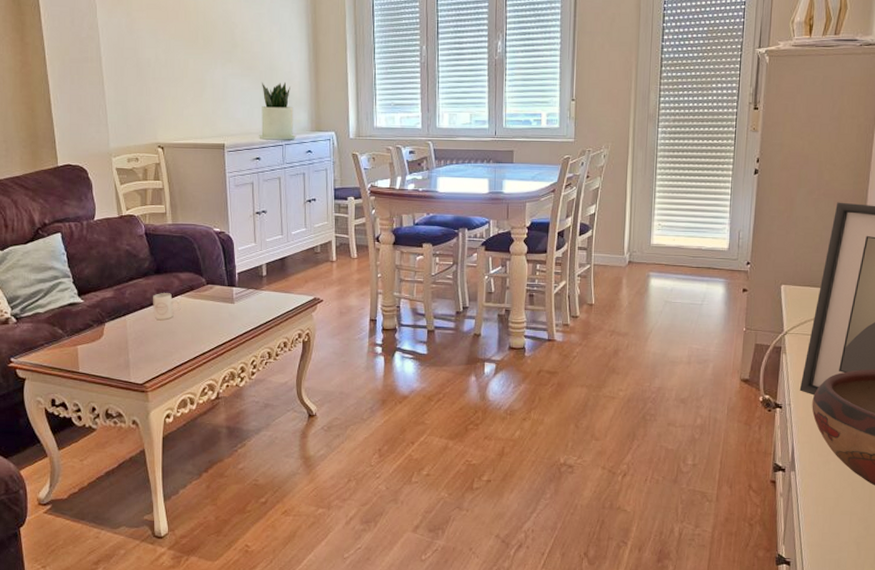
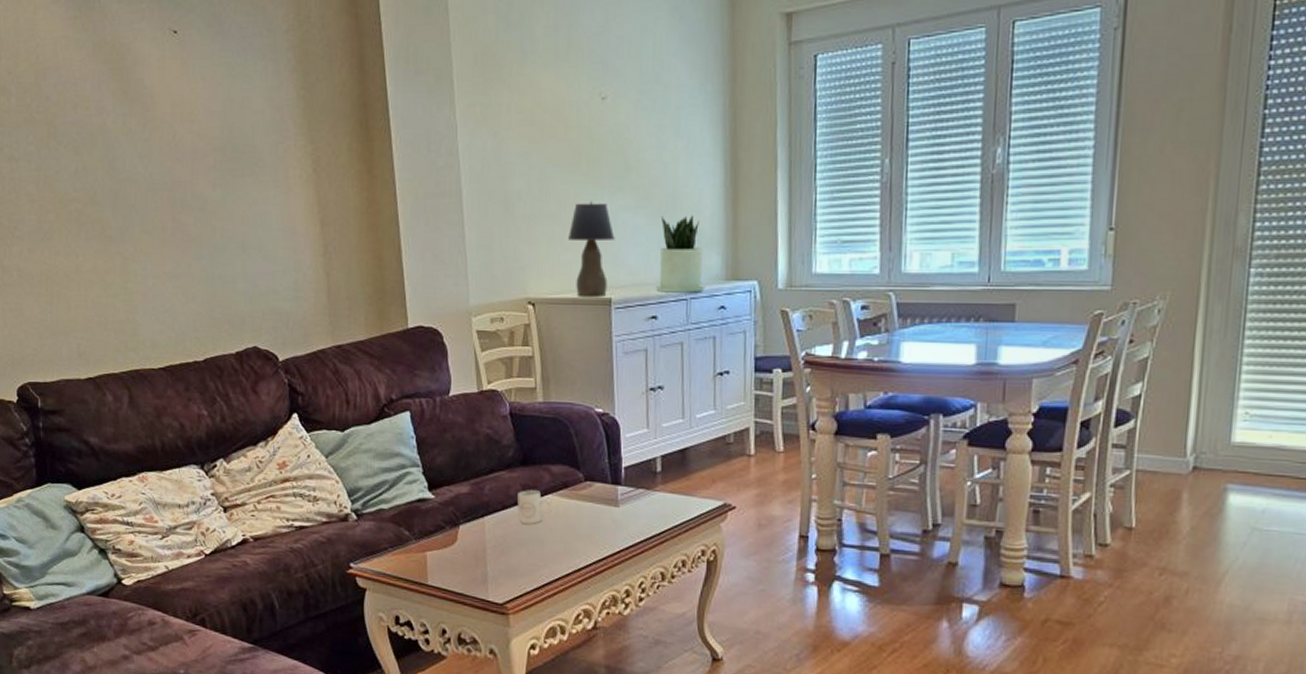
table lamp: none [190,69,226,143] -> present [568,201,615,298]

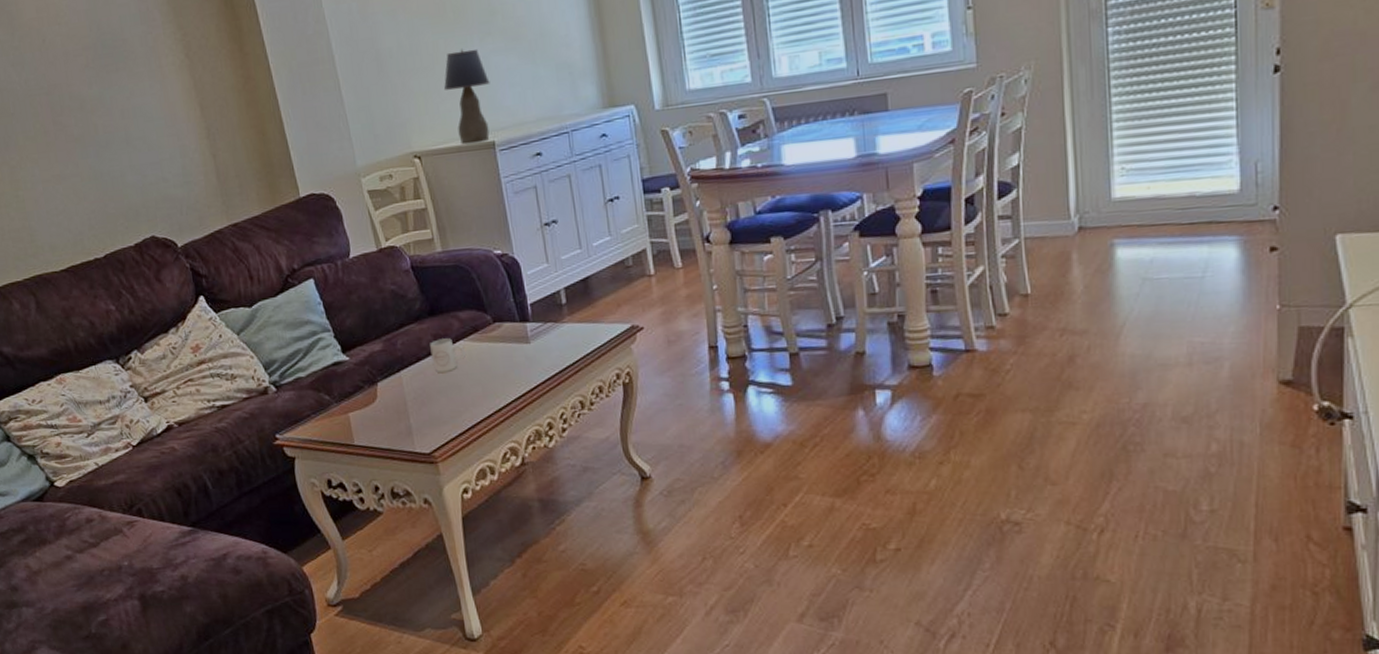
planter: present [656,215,706,294] -> none [533,49,585,129]

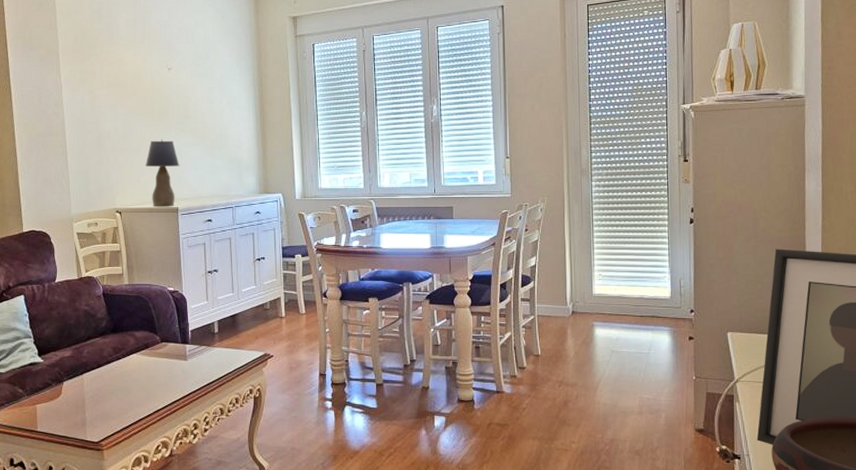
mug: present [430,338,465,374] -> none [109,351,136,379]

